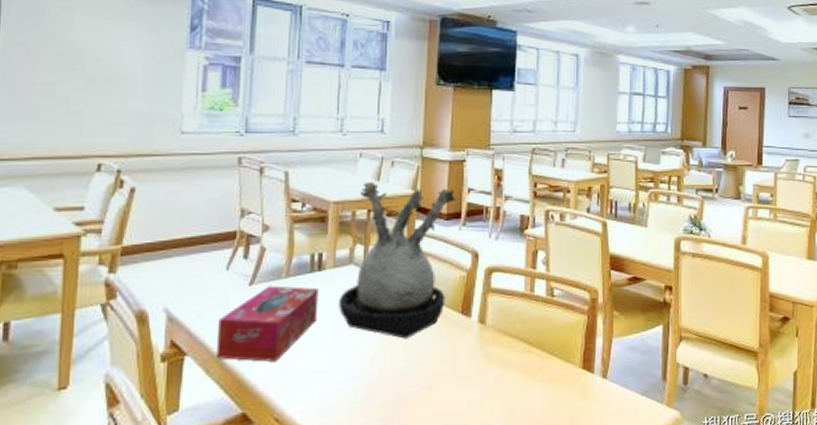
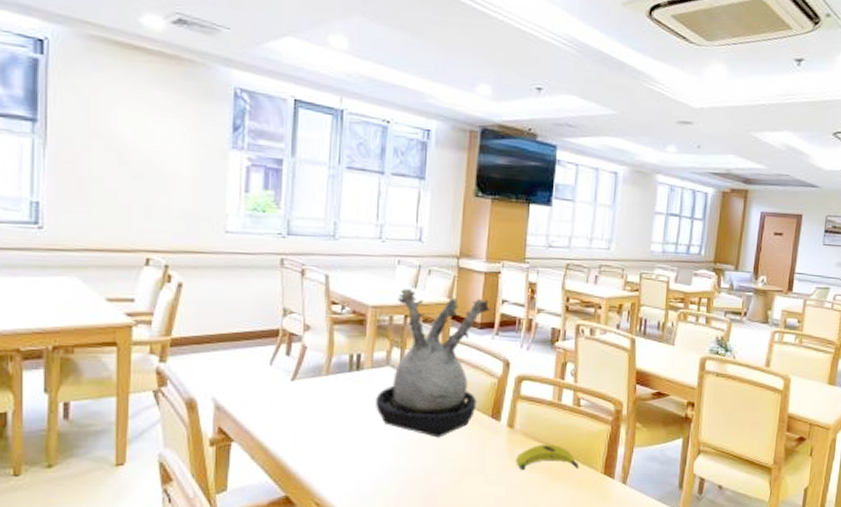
tissue box: present [216,285,319,362] -> none [260,382,357,451]
banana: none [489,339,557,369] -> present [516,444,580,470]

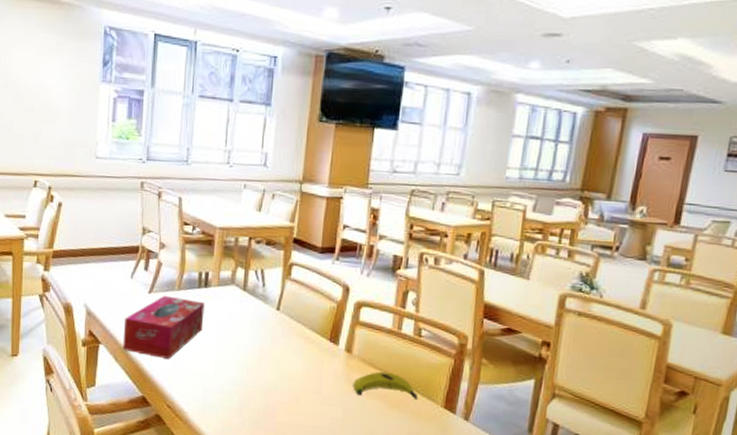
tissue box: none [260,382,357,451] -> present [122,295,205,359]
plant: present [376,289,490,438] -> none [221,212,331,356]

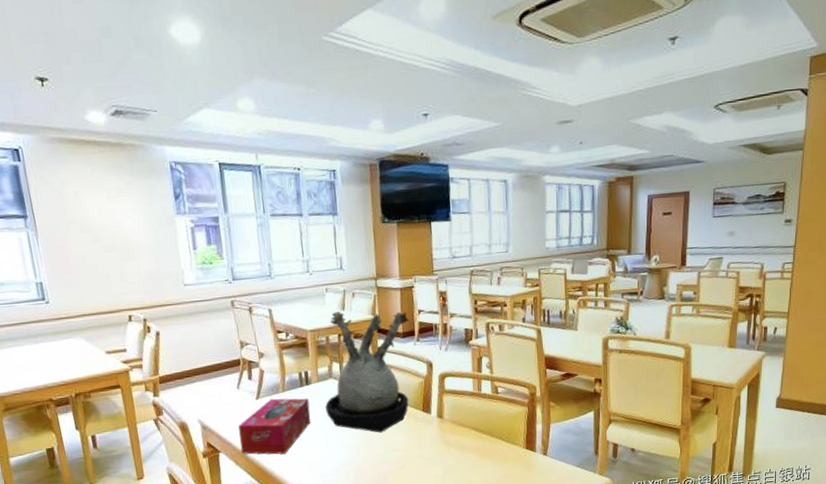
plant: none [221,212,331,356] -> present [325,312,409,433]
banana: present [353,371,419,401] -> none [448,428,504,452]

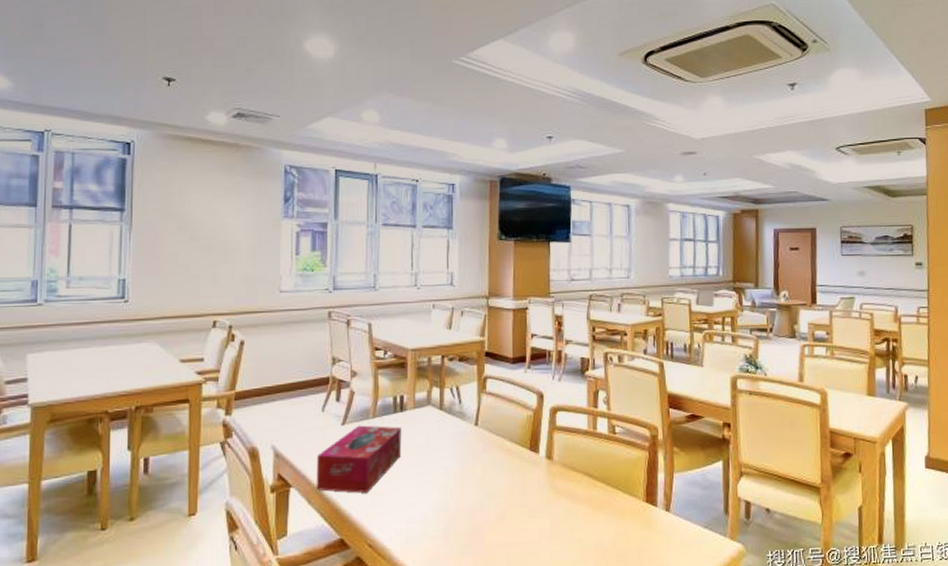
plant: present [325,312,409,433] -> none [420,331,521,473]

